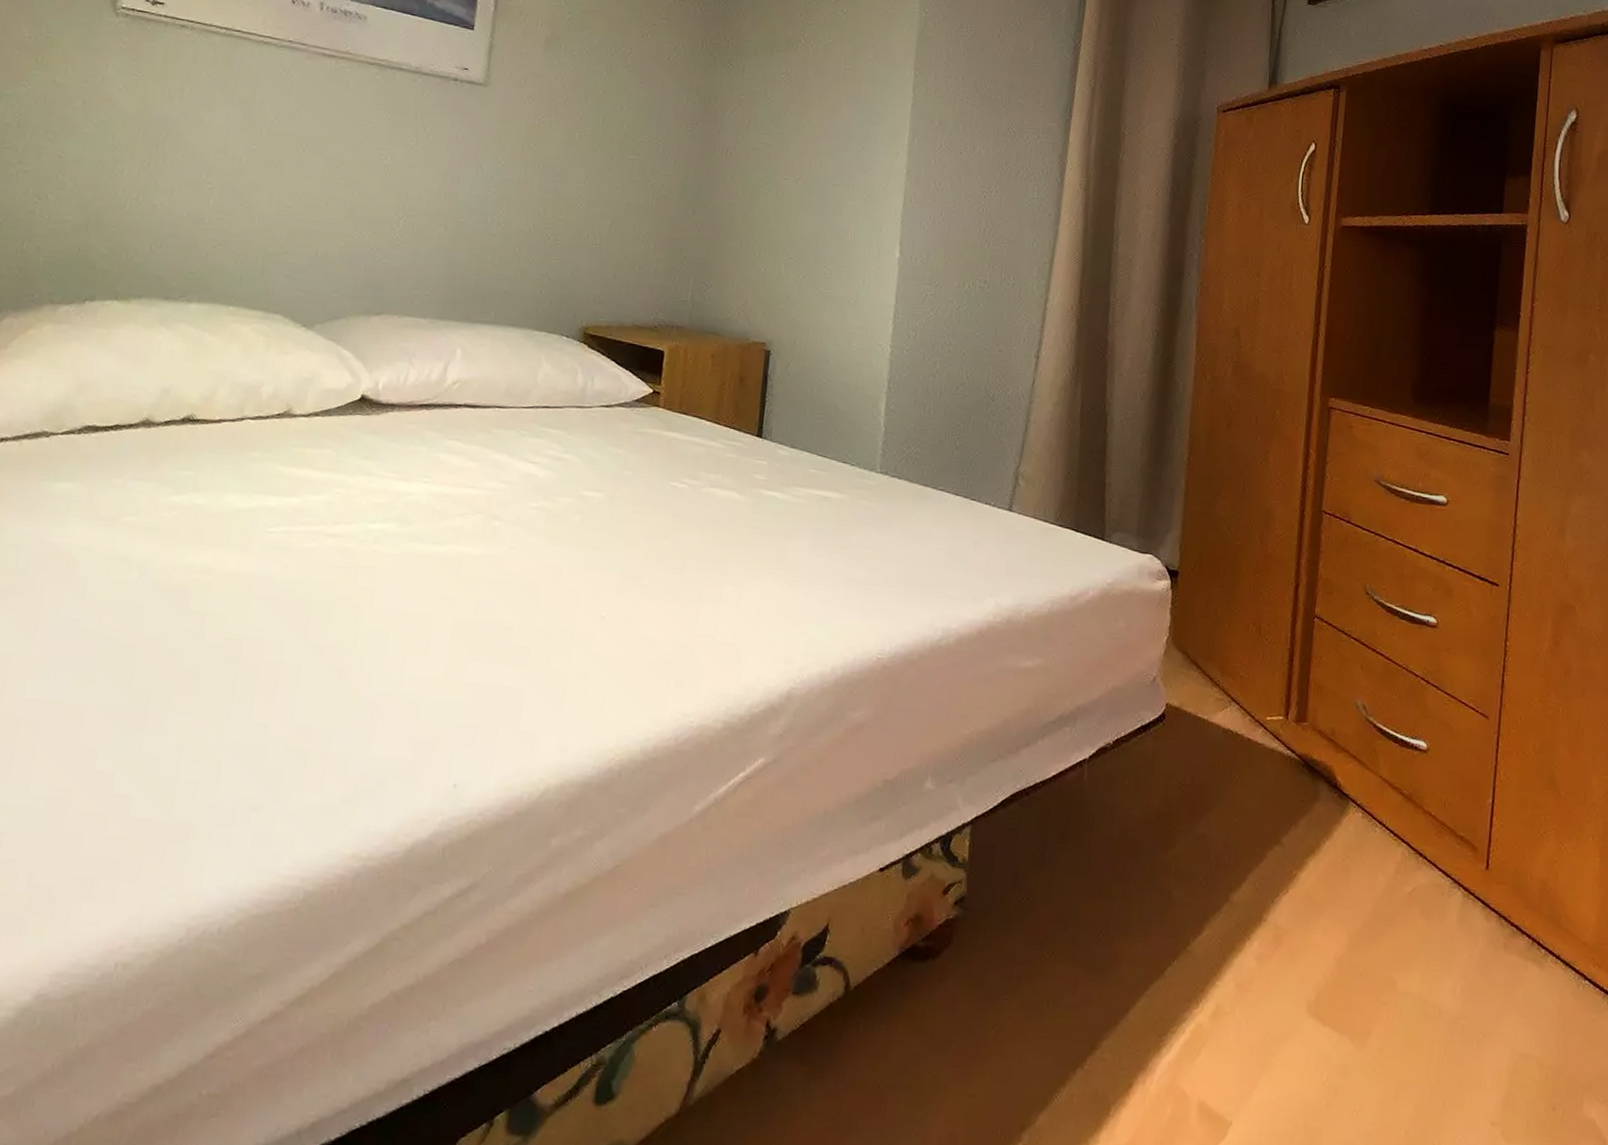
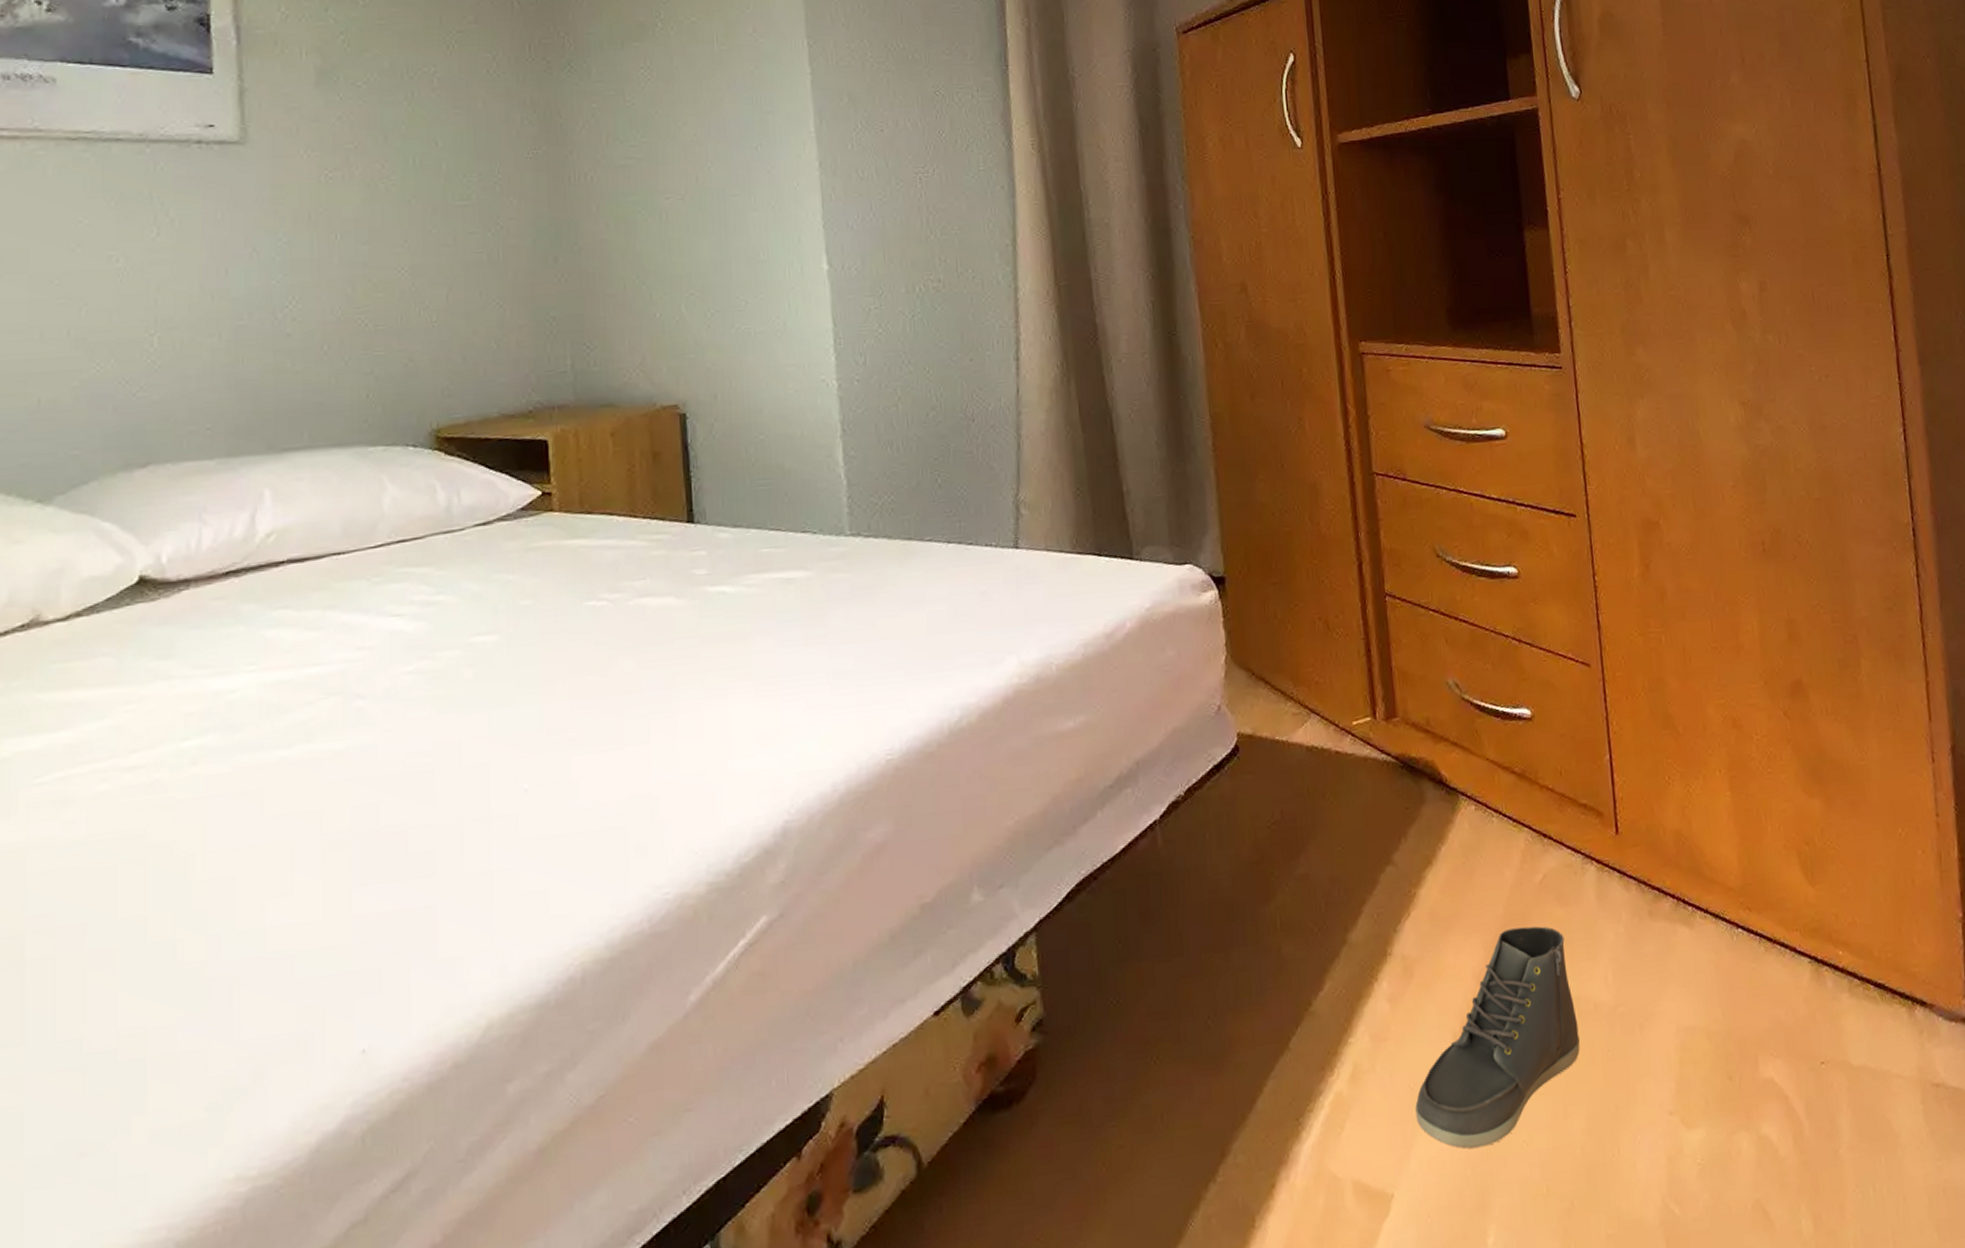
sneaker: none [1263,926,1423,1106] -> present [1415,926,1580,1149]

